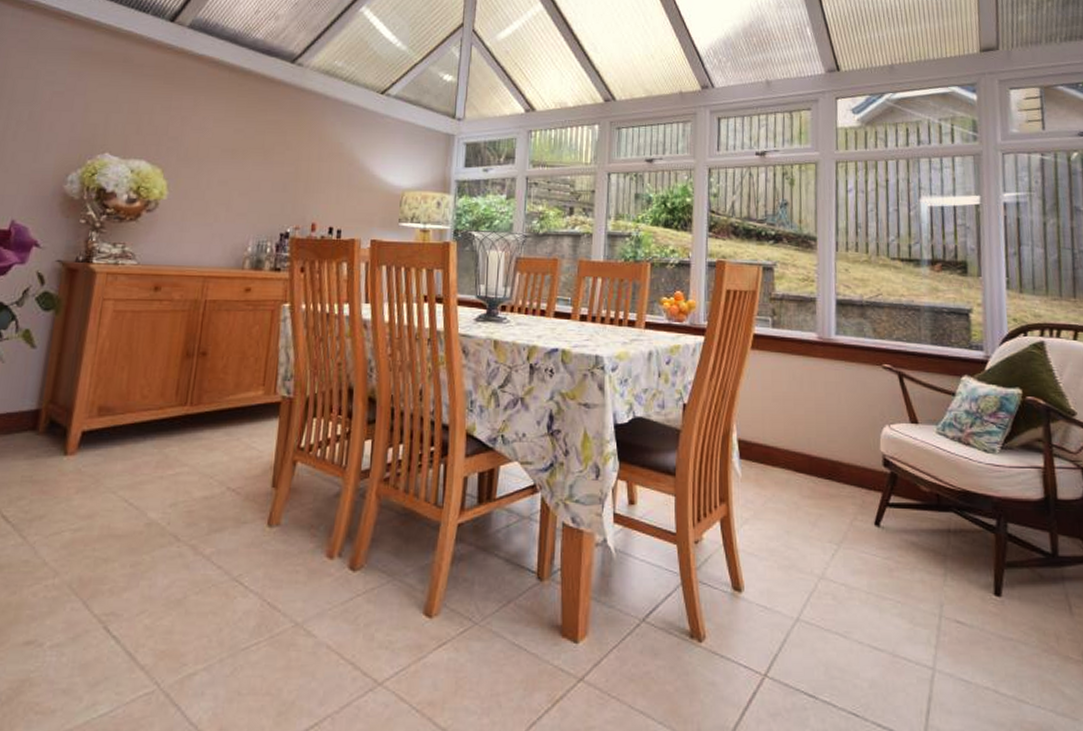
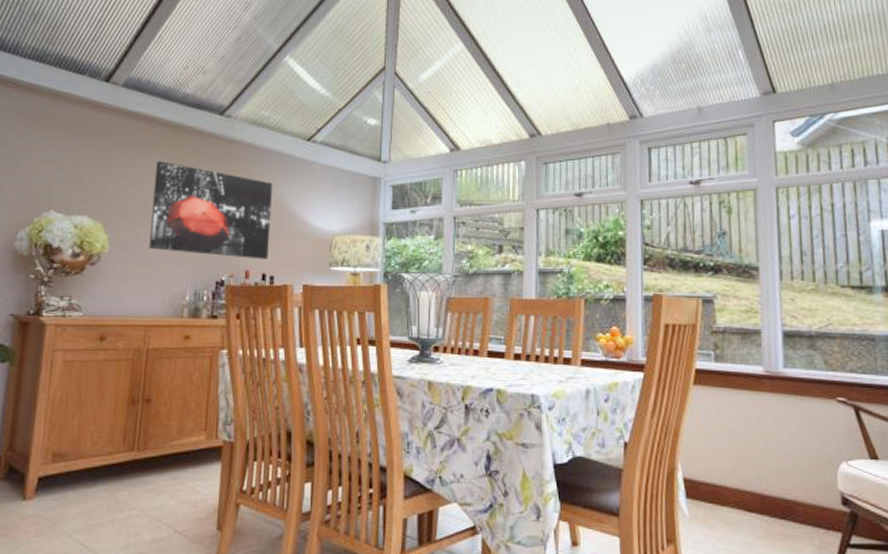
wall art: none [210,106,344,213] -> present [149,160,273,260]

